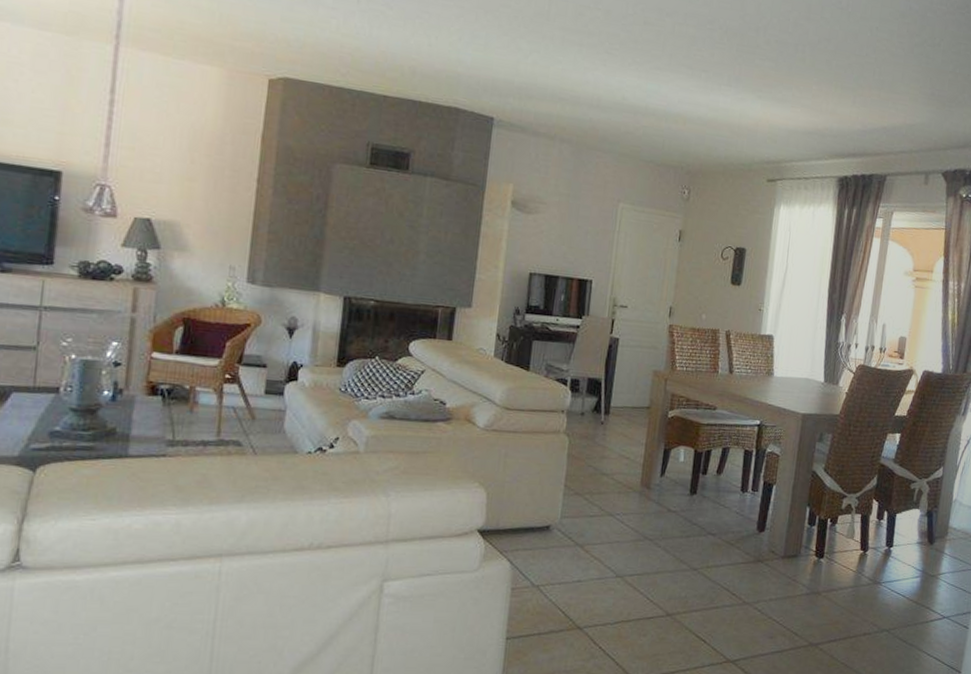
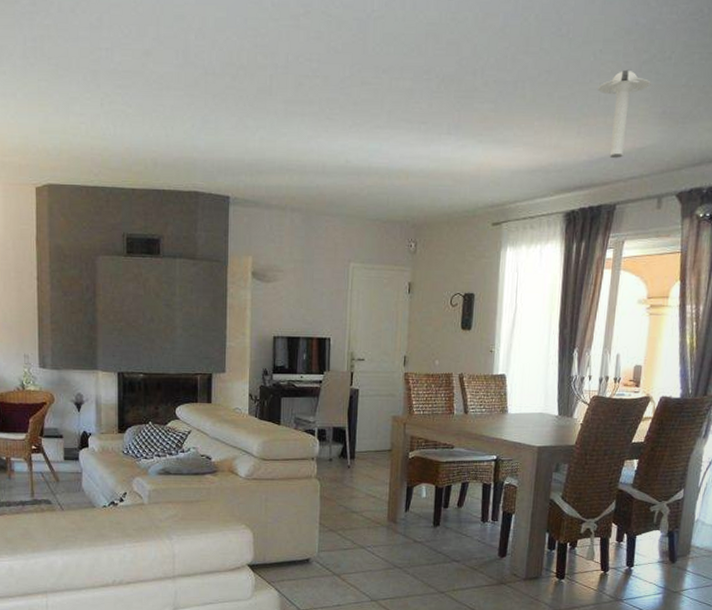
ceiling light: none [873,49,922,132] -> present [598,69,651,159]

